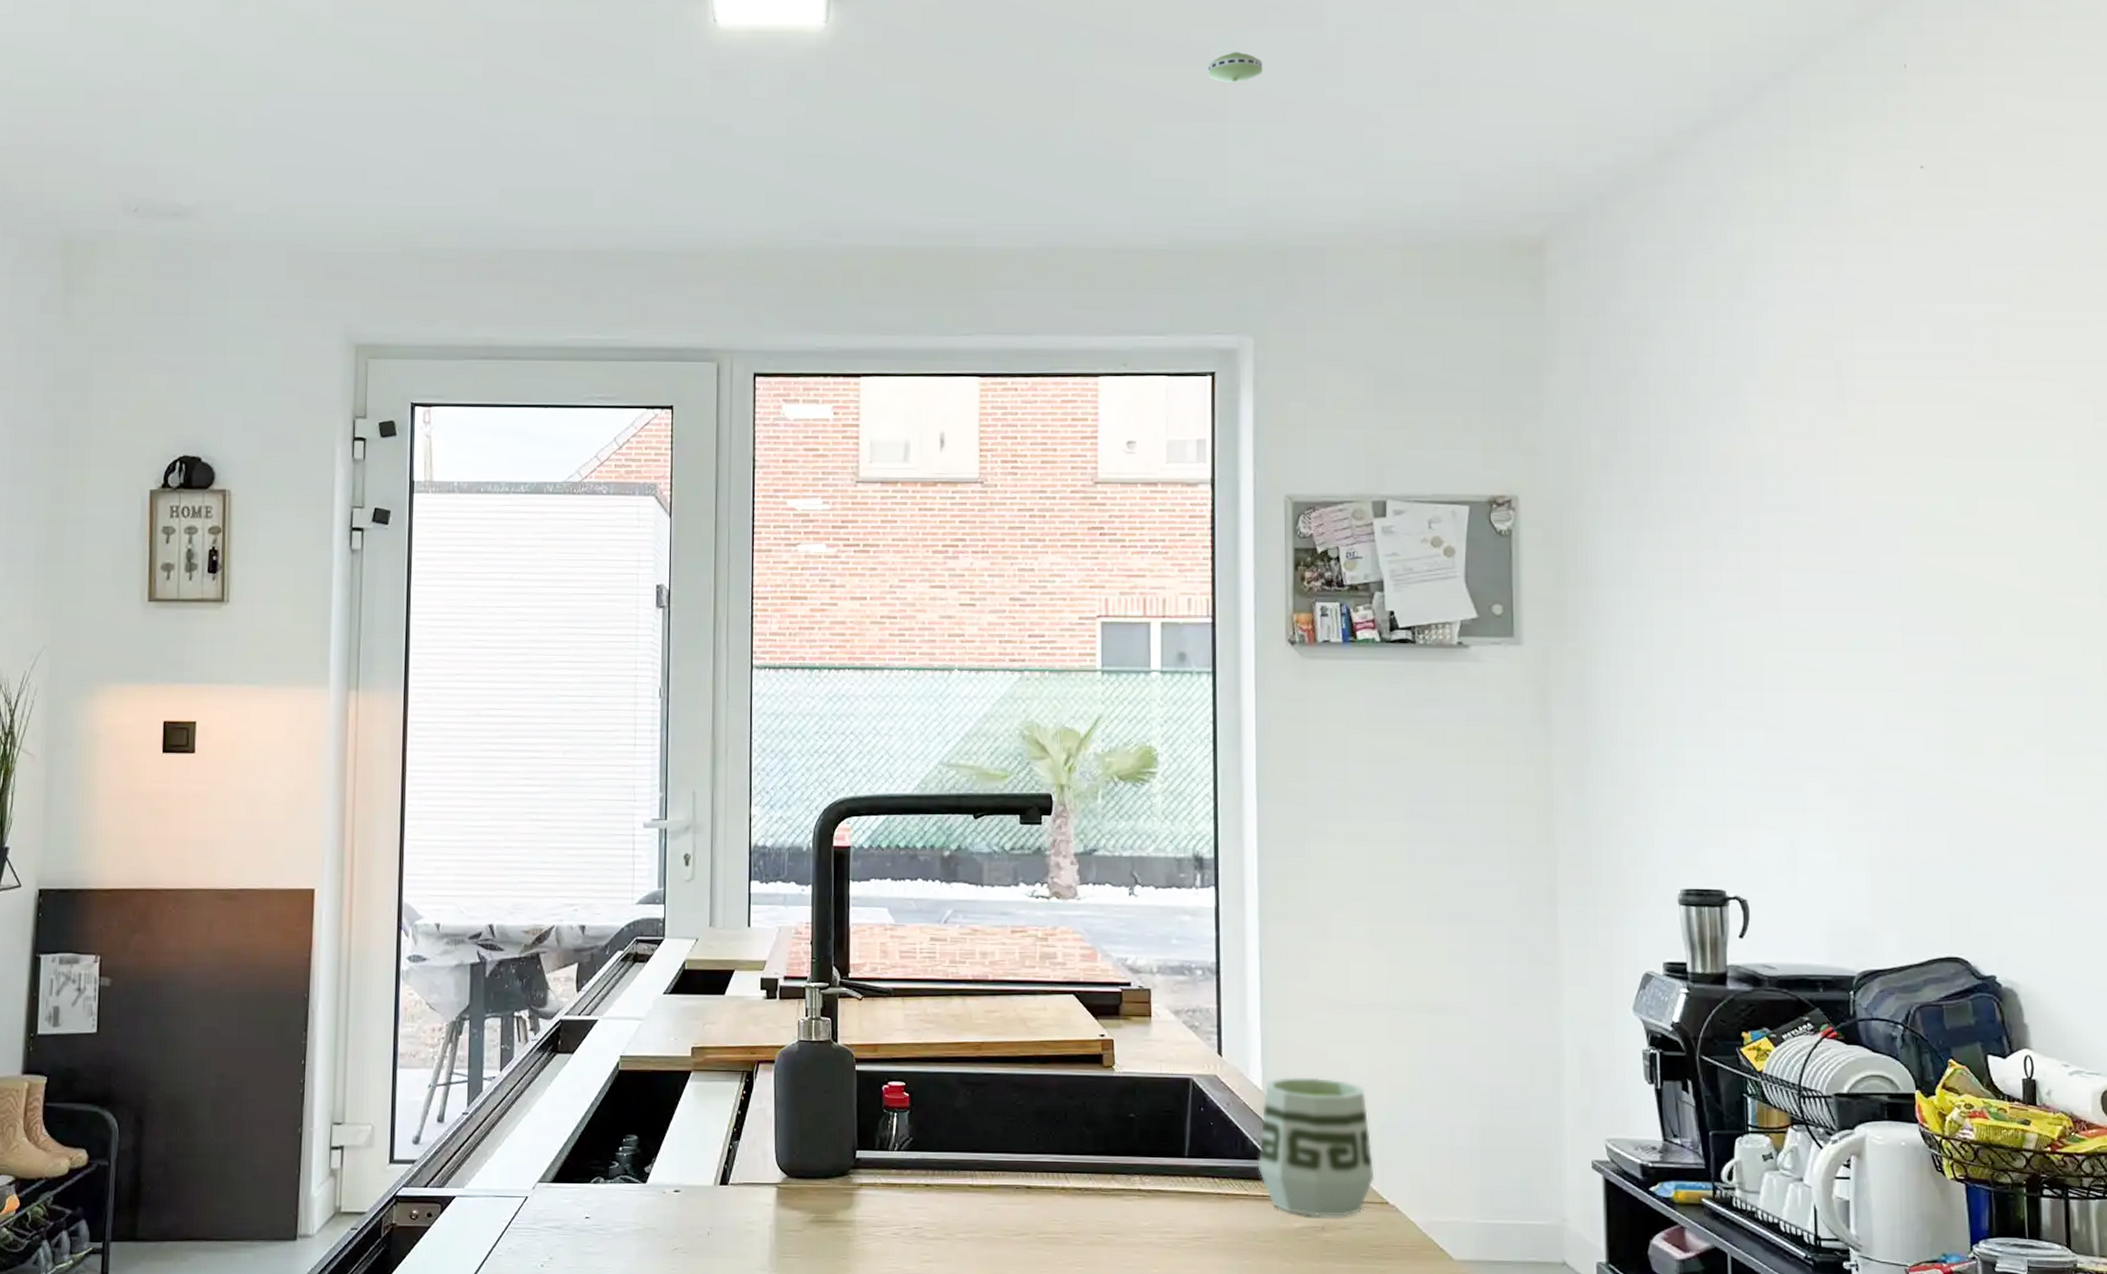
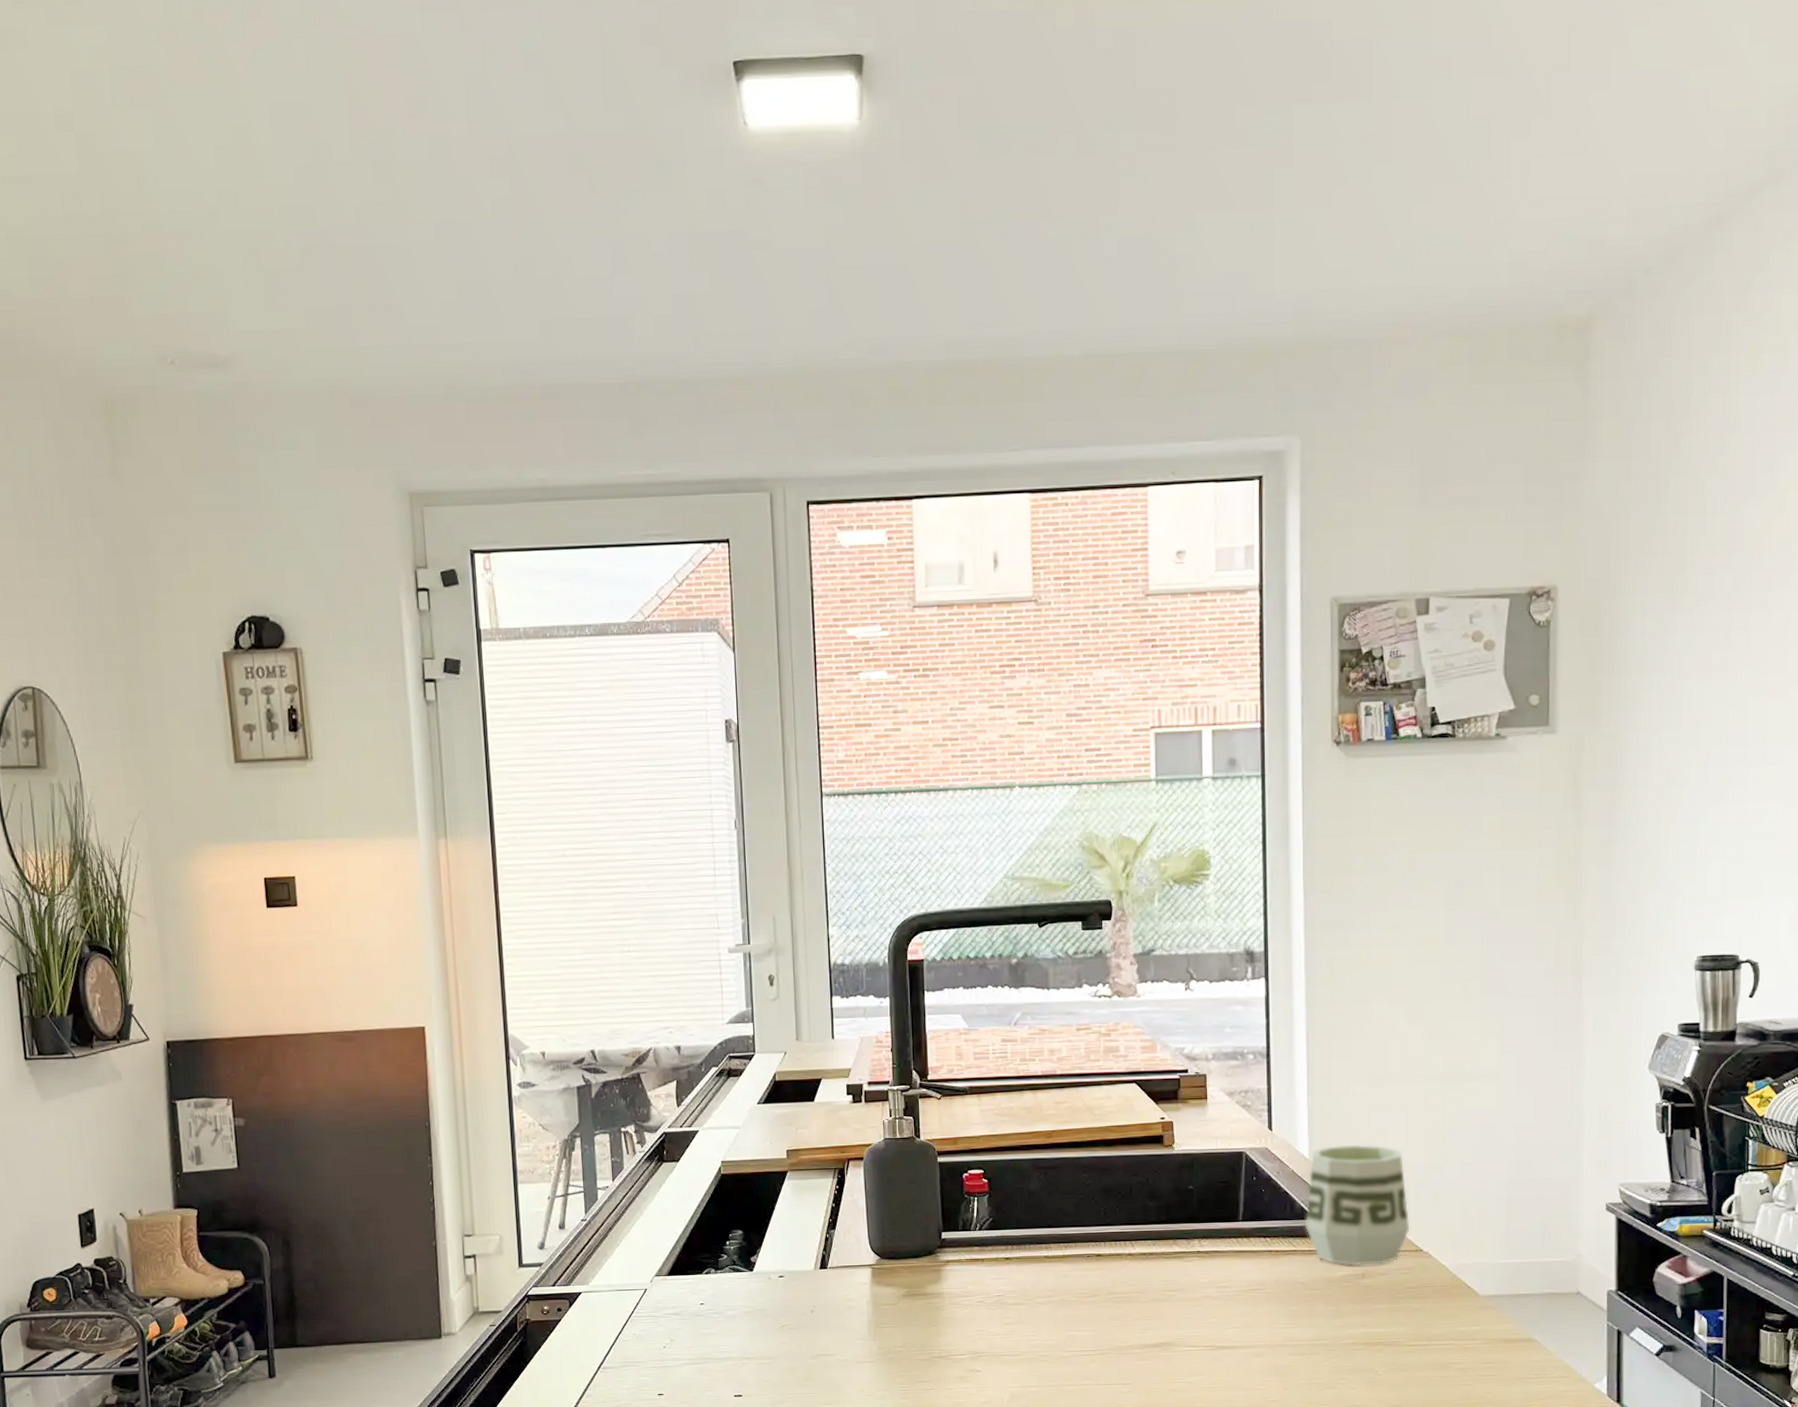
smoke detector: present [1208,51,1263,83] -> none [1253,130,1309,165]

